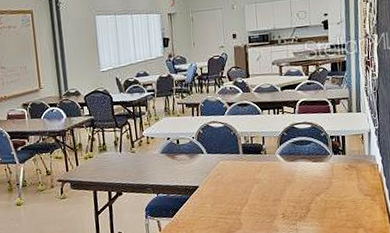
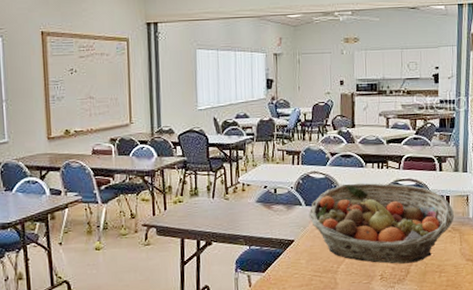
fruit basket: none [210,127,350,203] -> present [308,183,454,264]

